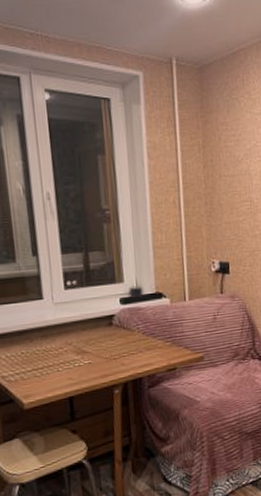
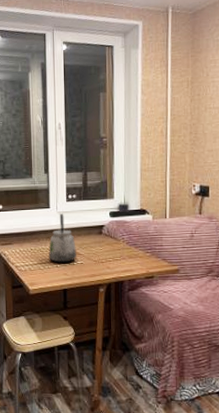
kettle: none [45,305,83,366] -> present [49,214,76,263]

